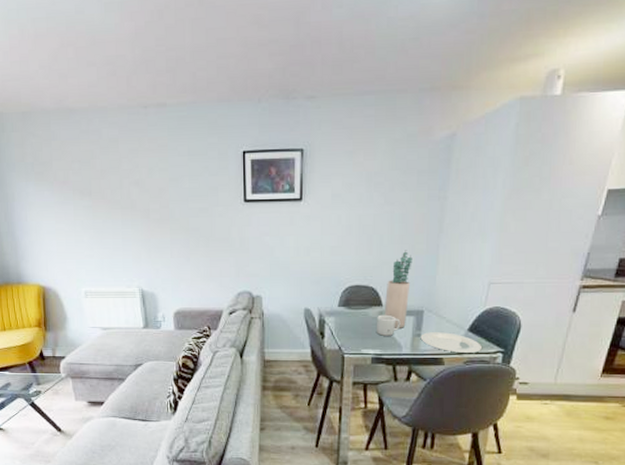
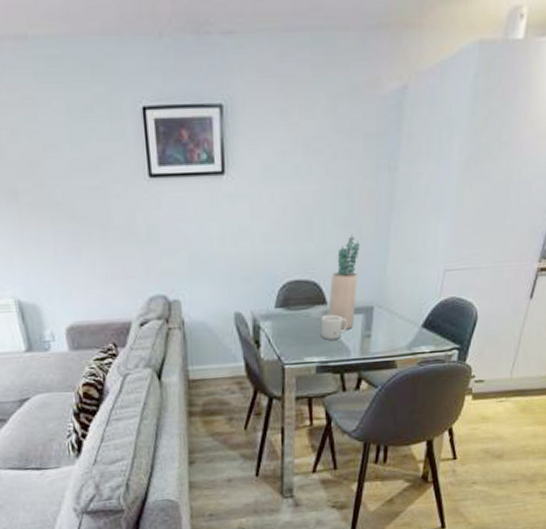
plate: present [420,332,483,353] -> none [370,330,438,353]

